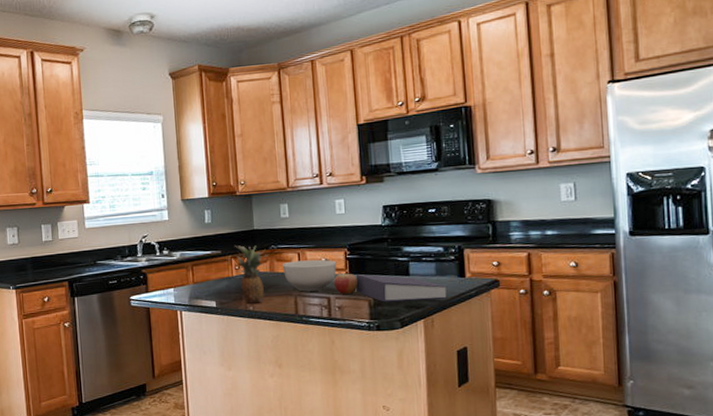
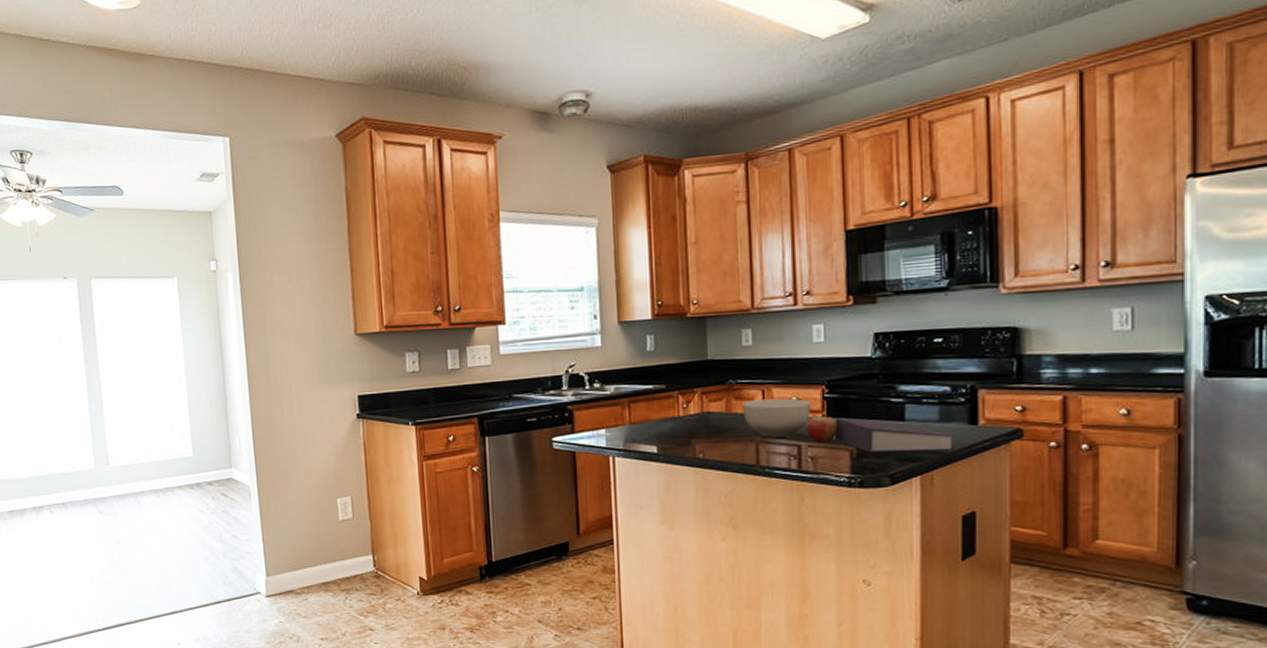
fruit: present [235,245,270,304] -> none [683,379,727,450]

